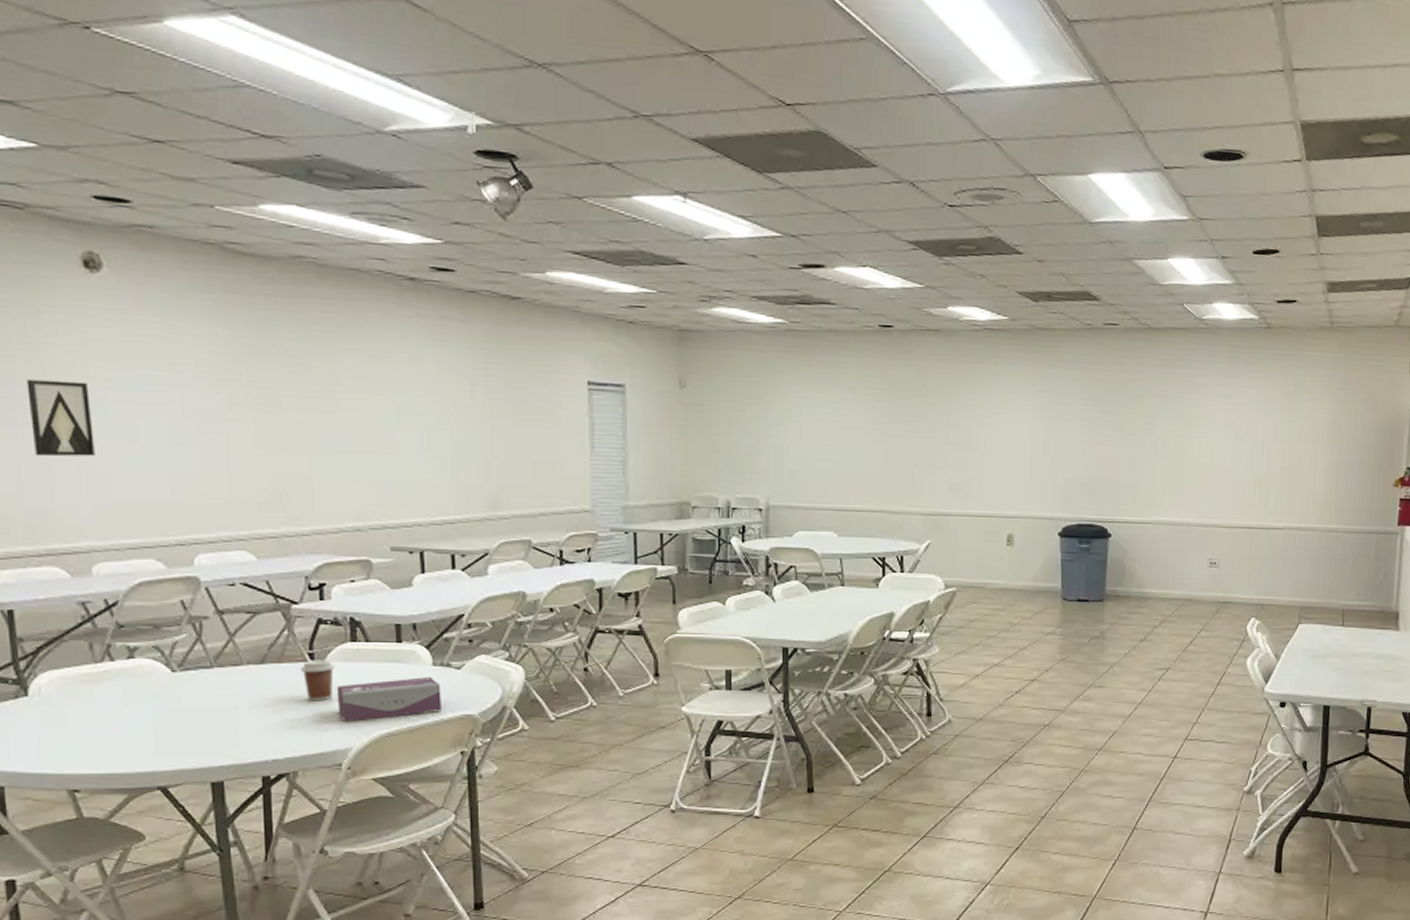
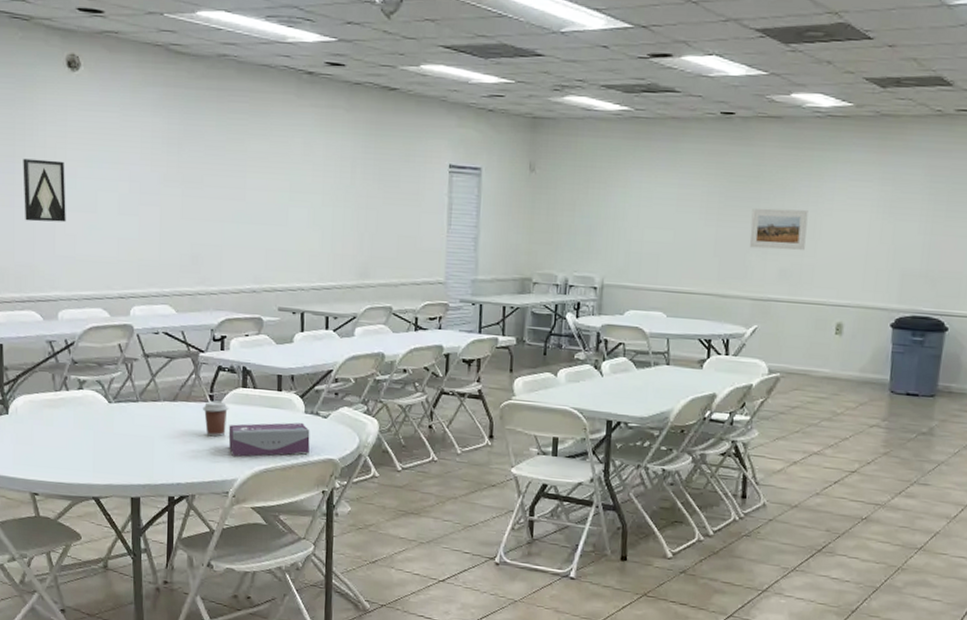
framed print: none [916,422,973,464] -> present [749,208,808,251]

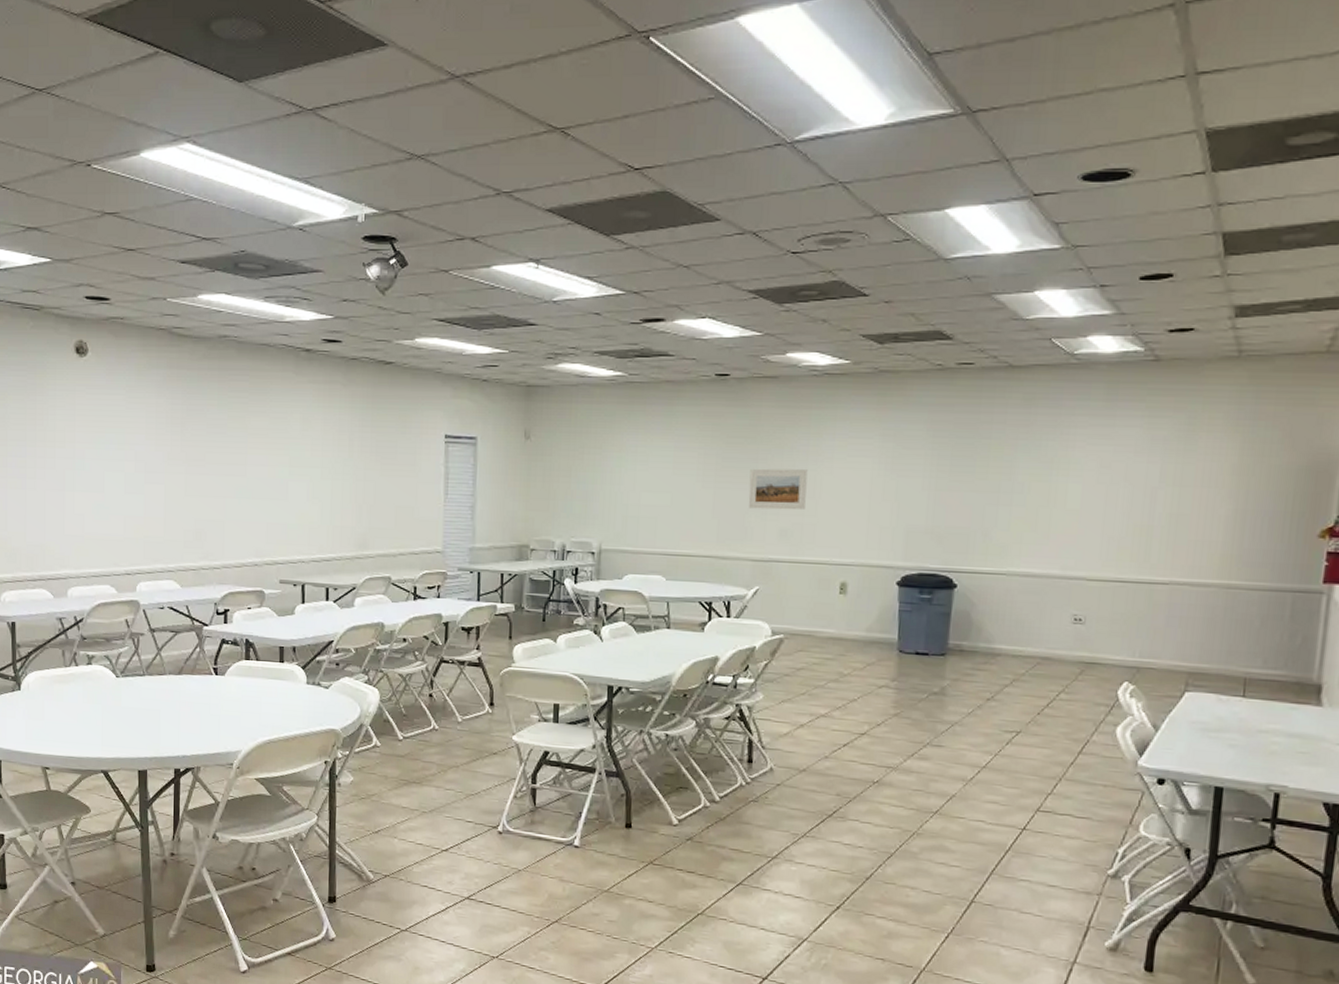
wall art: present [23,158,66,223] -> none [34,442,75,503]
coffee cup: present [203,400,229,437] -> none [207,673,233,709]
tissue box: present [228,422,310,457] -> none [232,693,312,728]

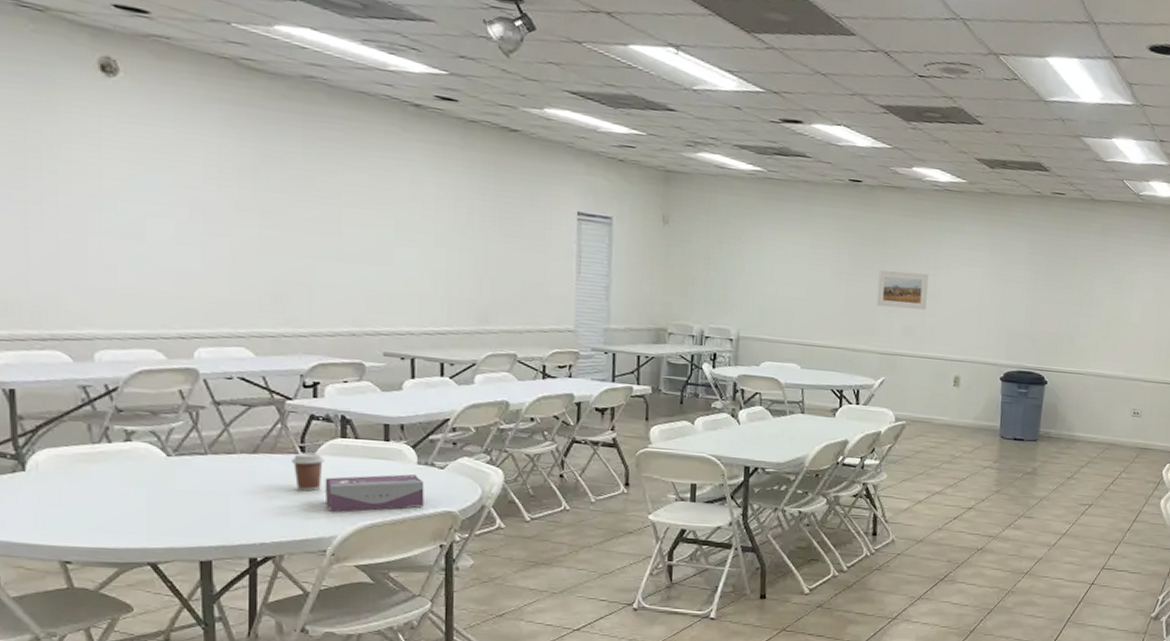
coffee cup: none [207,673,233,709] -> present [292,452,325,492]
tissue box: none [232,693,312,728] -> present [324,473,424,512]

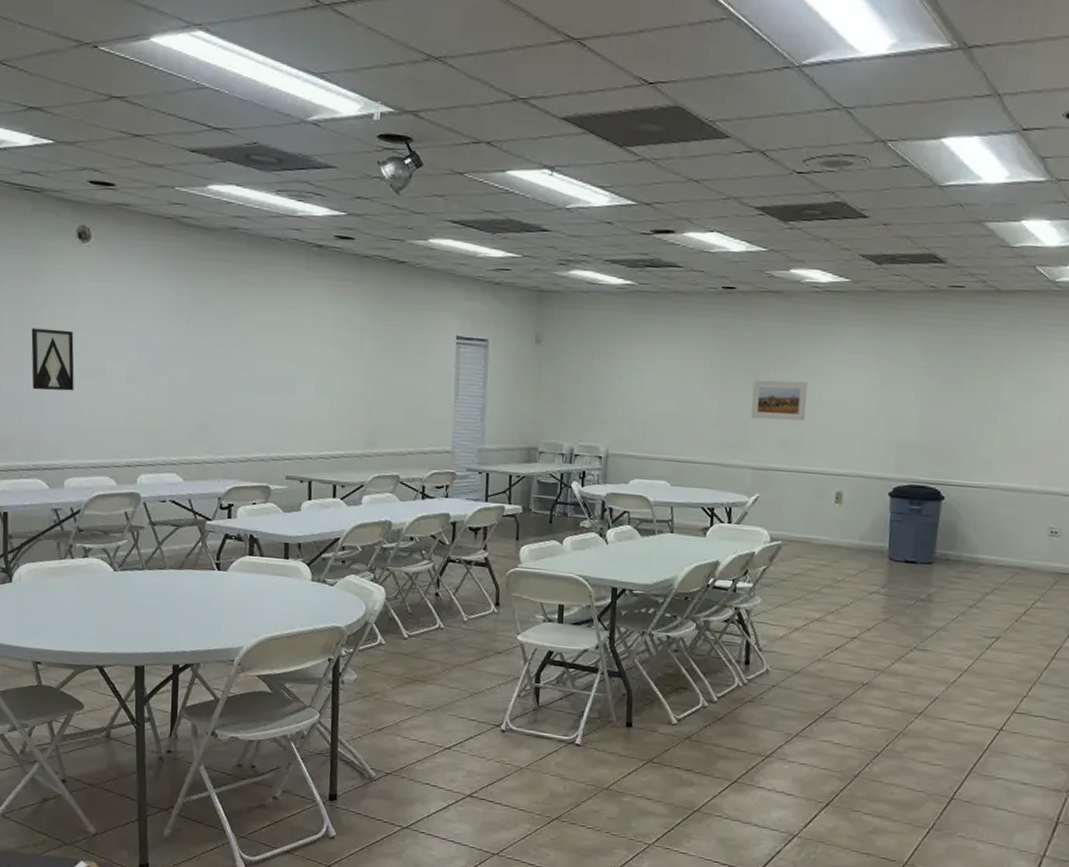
wall art: none [39,172,103,250] -> present [31,328,74,391]
coffee cup: present [292,452,325,492] -> none [209,568,236,605]
tissue box: present [324,473,424,512] -> none [234,590,317,625]

